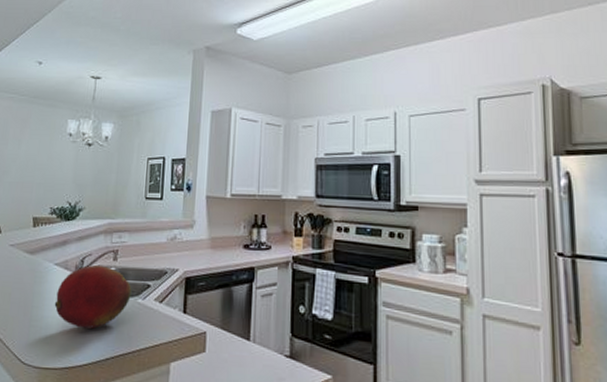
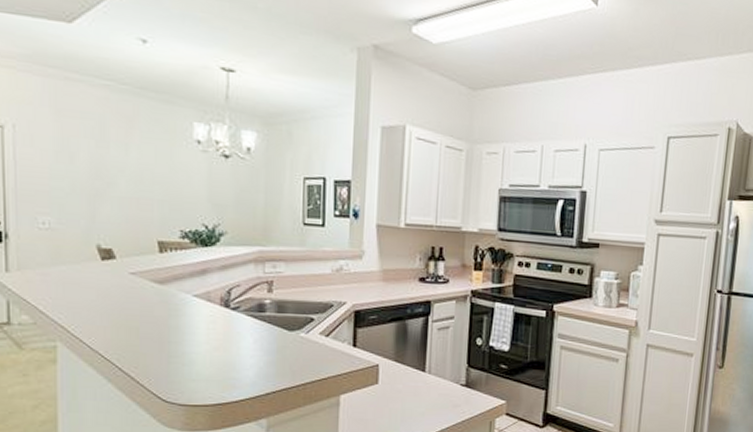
fruit: present [54,265,132,329] -> none [197,297,292,364]

